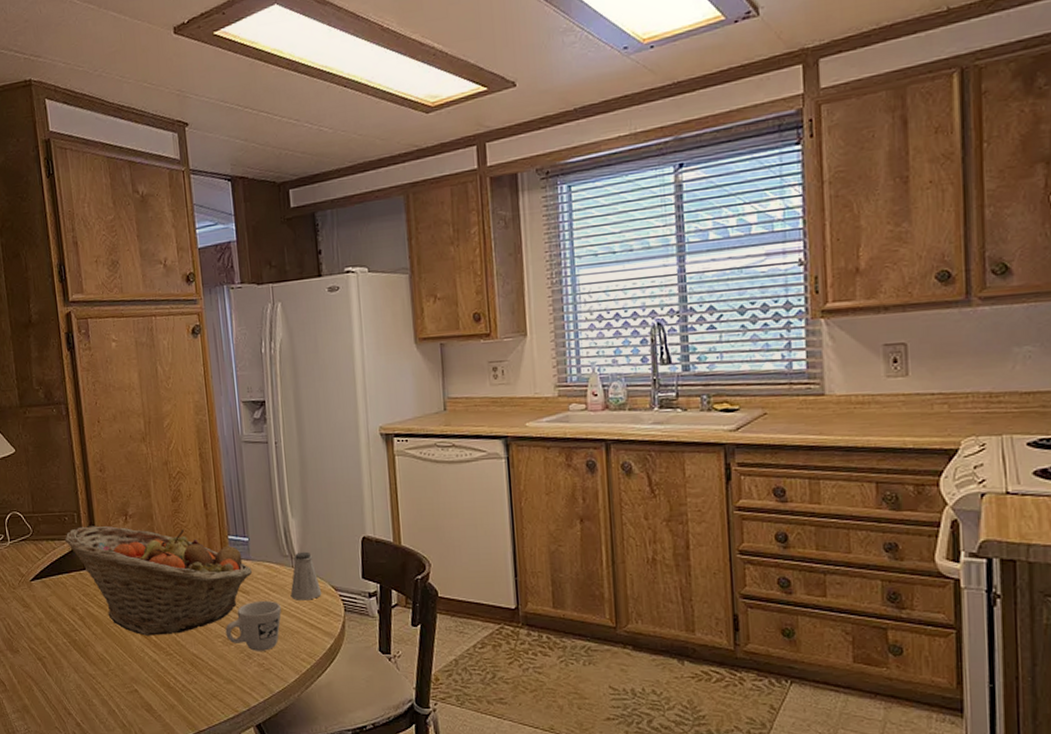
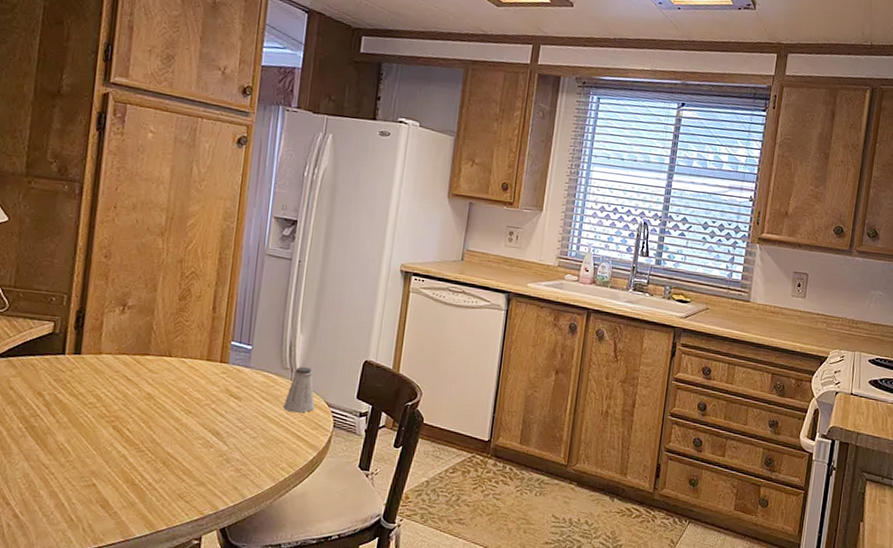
fruit basket: present [64,526,253,636] -> none [45,309,250,431]
mug: present [225,600,281,651] -> none [207,407,271,457]

